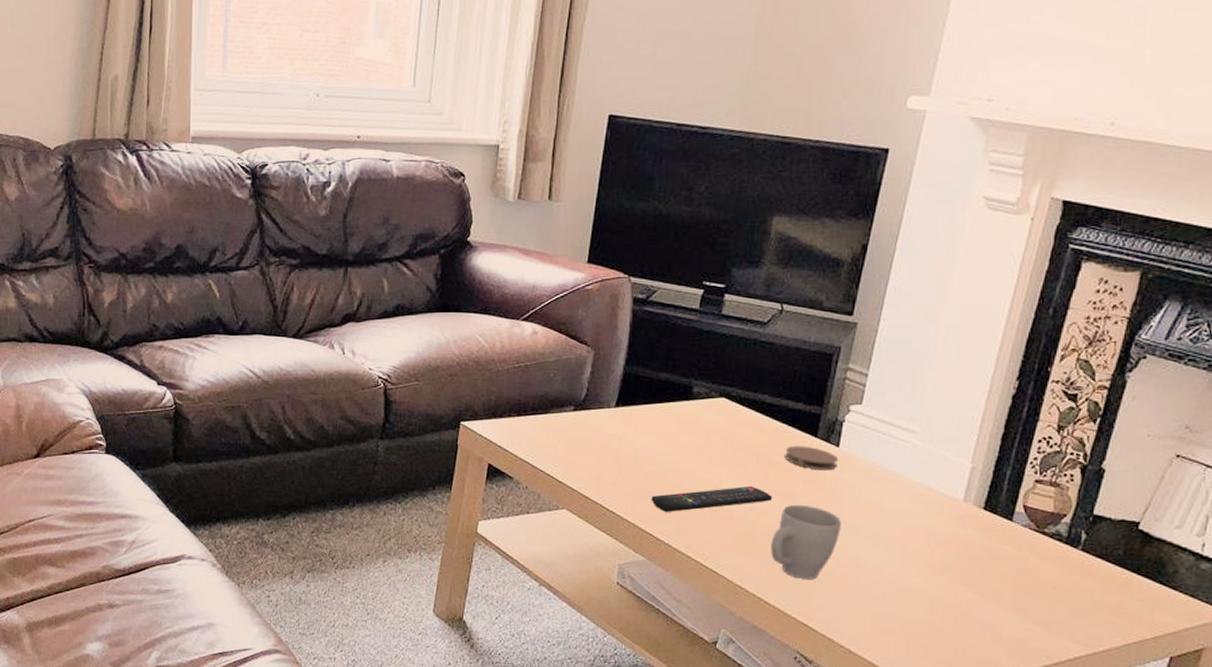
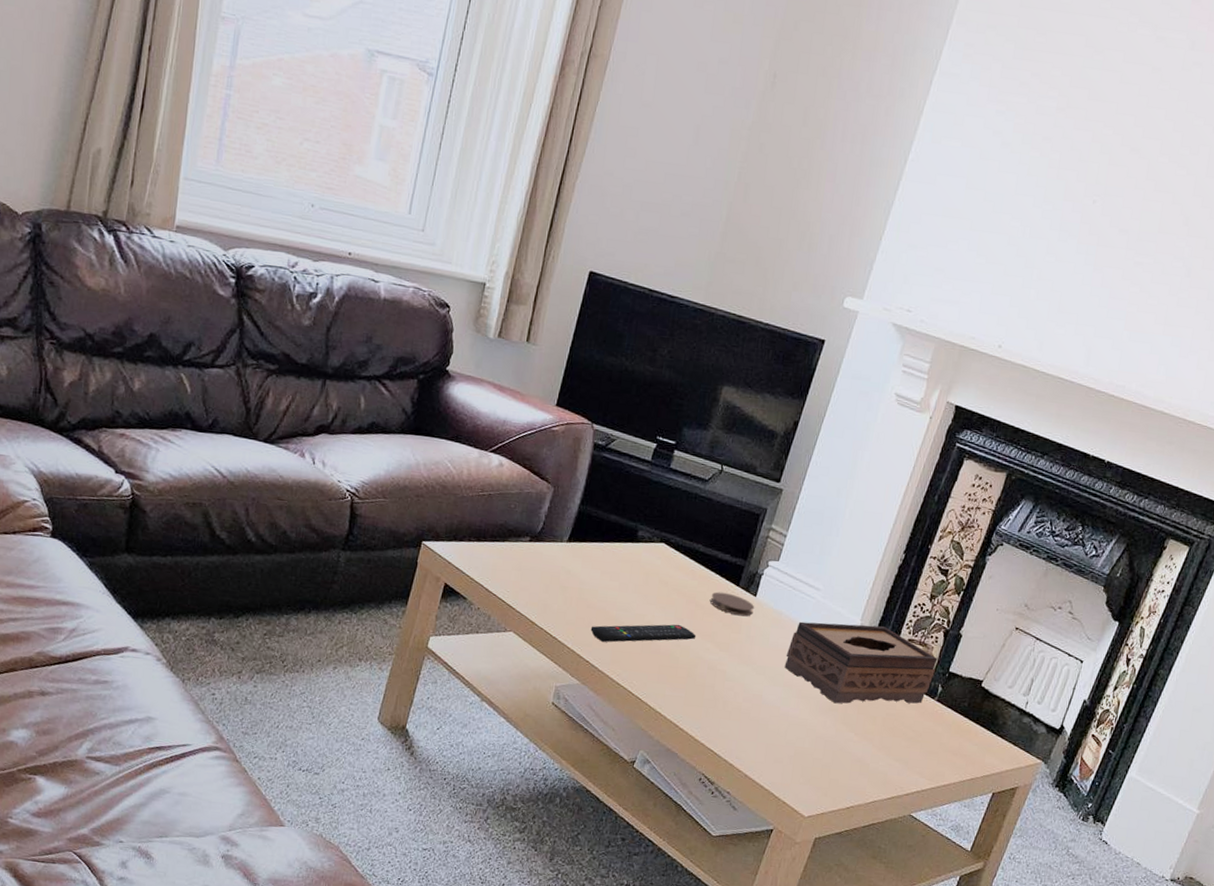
mug: present [771,504,841,579] -> none [689,643,751,711]
tissue box: none [882,468,1076,562] -> present [784,621,938,704]

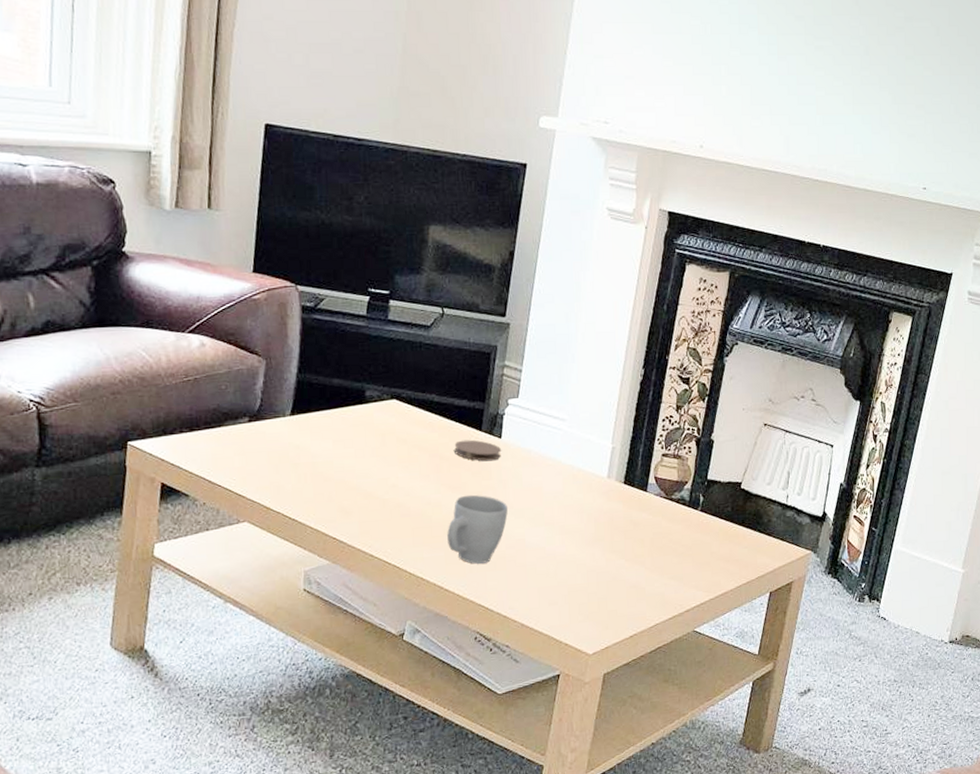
remote control: present [590,624,697,643] -> none [332,481,446,514]
mug: none [689,643,751,711] -> present [447,494,508,564]
tissue box: present [784,621,938,704] -> none [542,446,694,533]

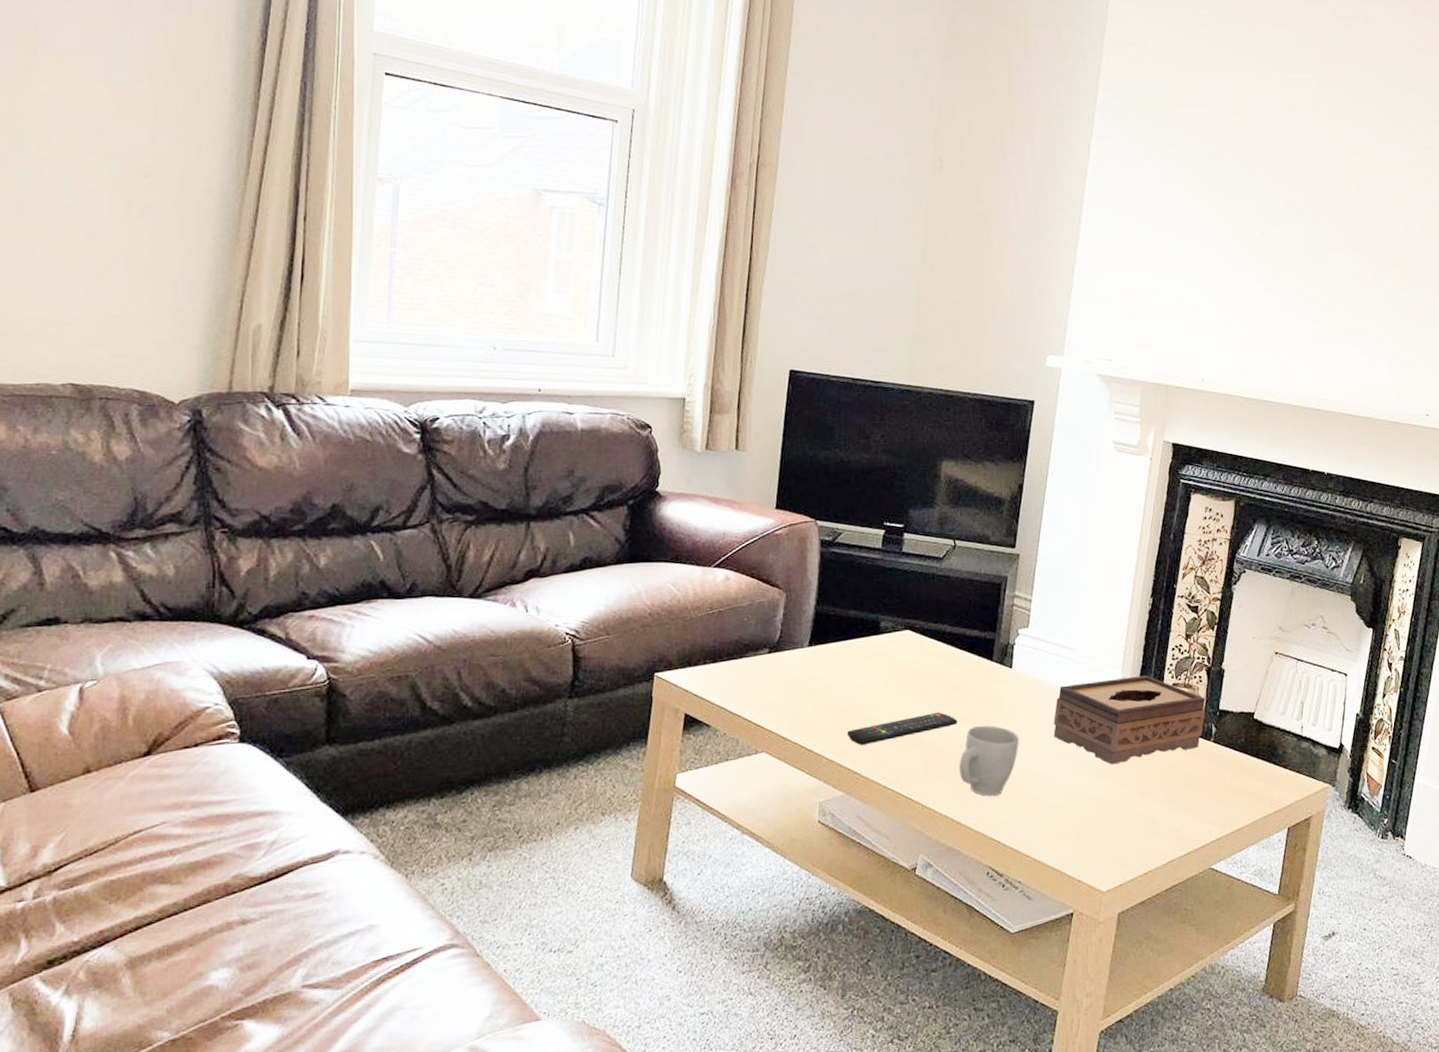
remote control: none [332,481,446,514] -> present [847,711,958,745]
coaster: present [453,439,502,462] -> none [965,669,1013,692]
tissue box: none [542,446,694,533] -> present [1053,675,1206,765]

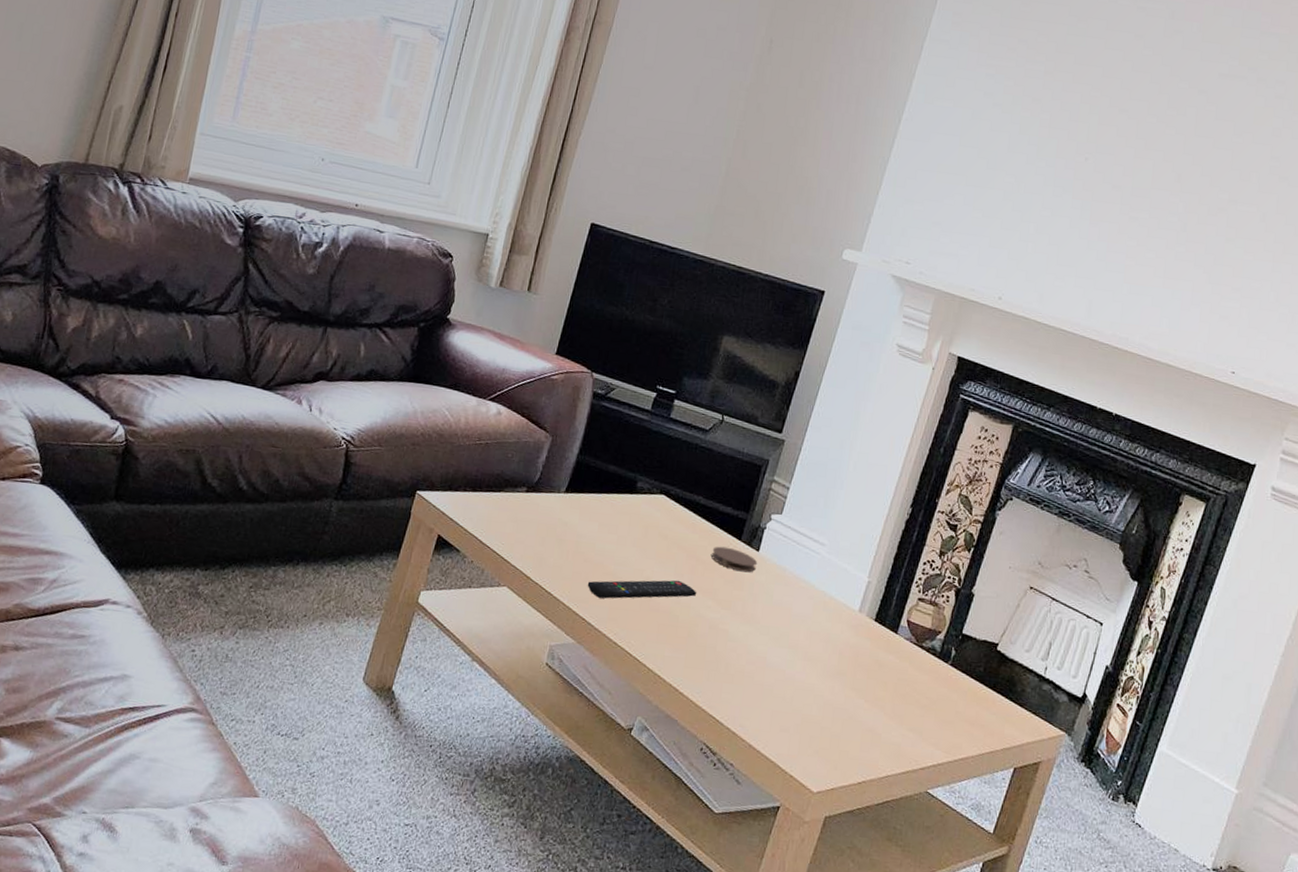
mug: present [959,725,1019,796] -> none [690,601,754,674]
coaster: none [965,669,1013,692] -> present [710,546,758,573]
tissue box: present [1053,675,1206,765] -> none [789,578,950,668]

